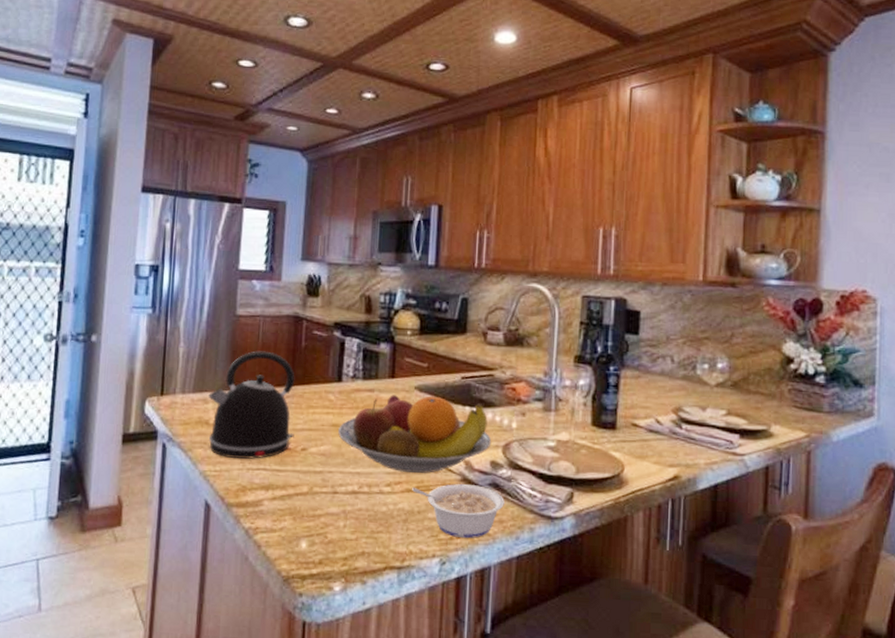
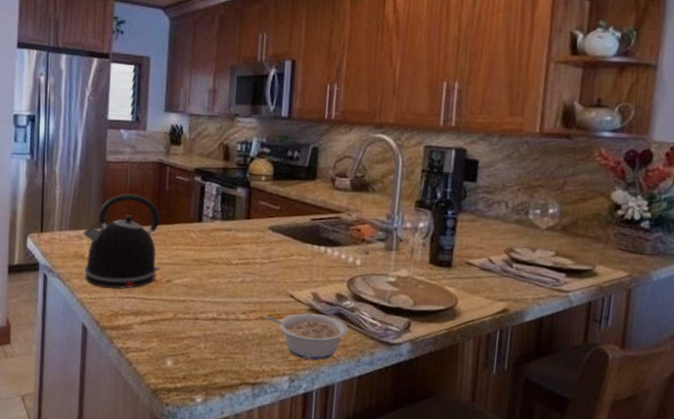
fruit bowl: present [338,395,492,474] -> none [199,234,338,304]

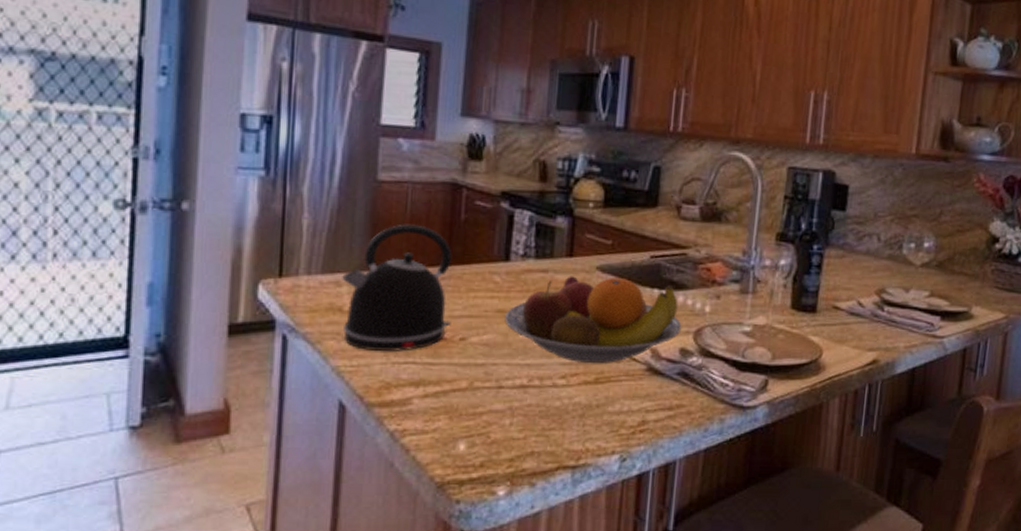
fruit bowl: none [199,234,338,304] -> present [504,276,682,364]
legume: present [265,313,348,361] -> none [590,374,694,433]

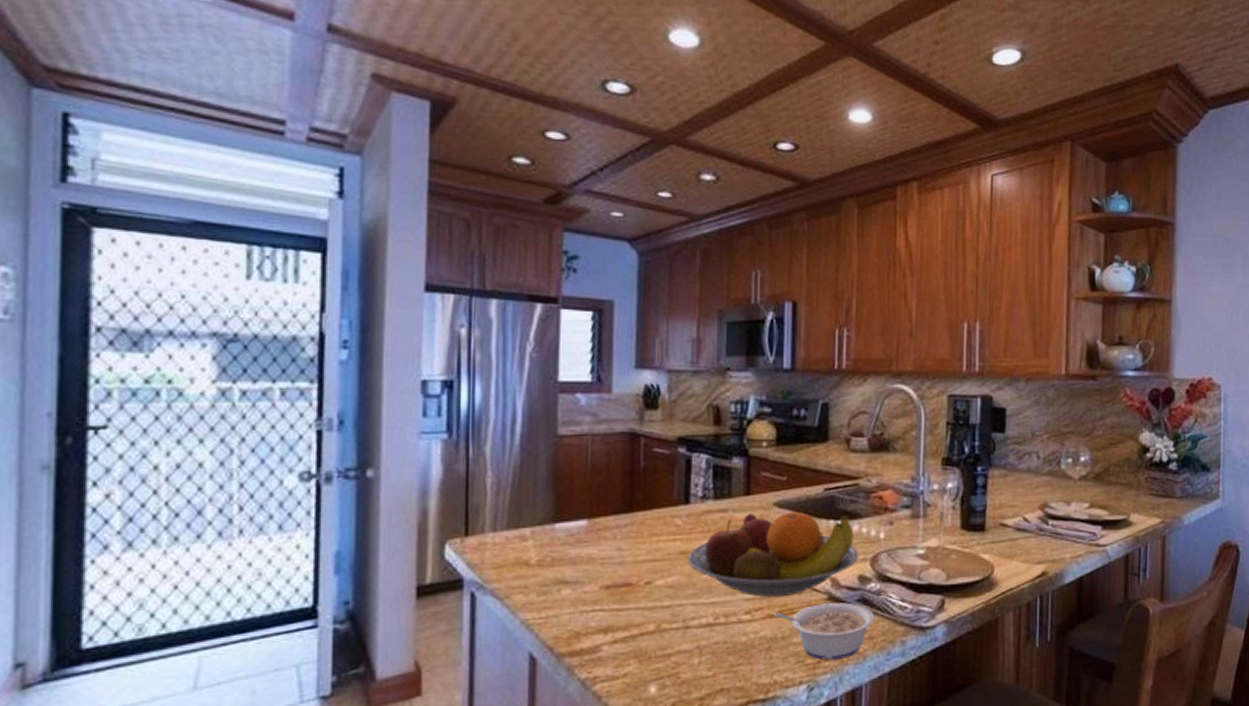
kettle: present [340,224,453,351] -> none [526,475,636,601]
legume: none [590,374,694,433] -> present [774,603,874,661]

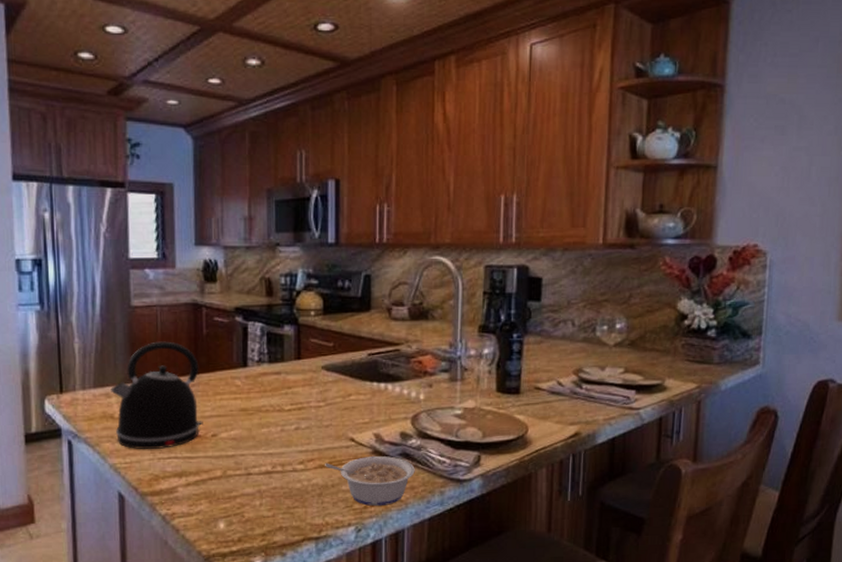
kettle: none [526,475,636,601] -> present [109,341,203,449]
fruit bowl: present [688,512,859,598] -> none [248,375,400,450]

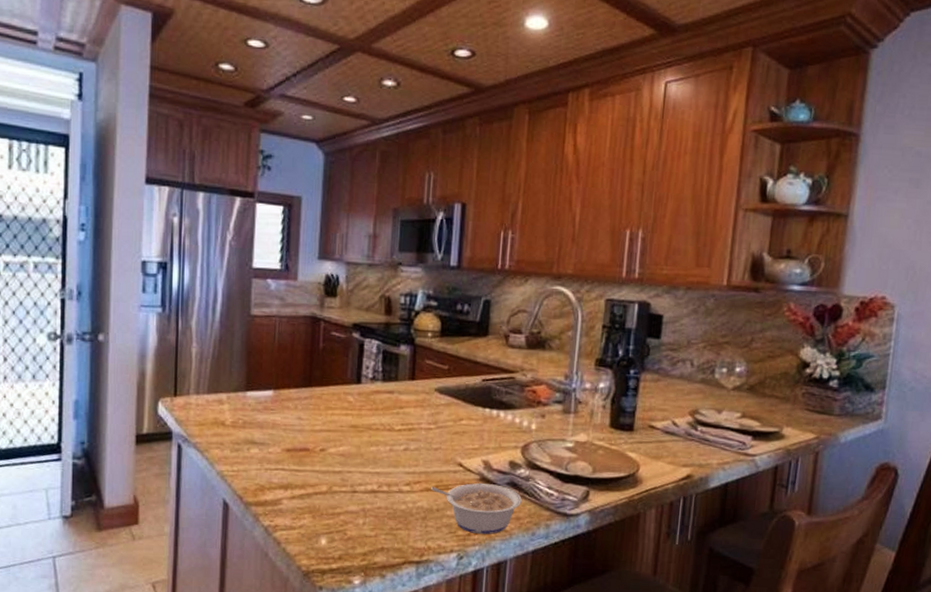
kettle: present [109,341,203,449] -> none [223,352,313,459]

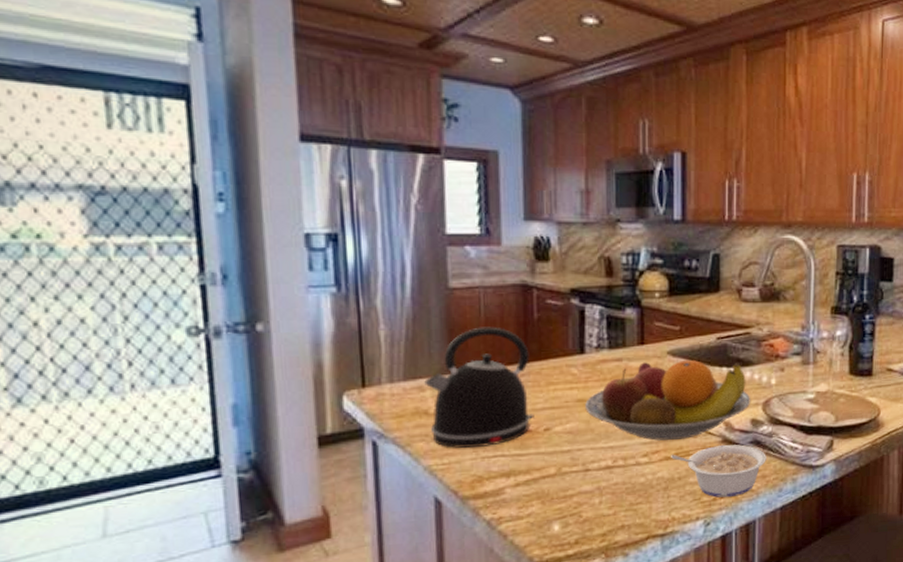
kettle: none [223,352,313,459] -> present [423,326,535,448]
fruit bowl: none [357,396,511,474] -> present [585,360,751,441]

